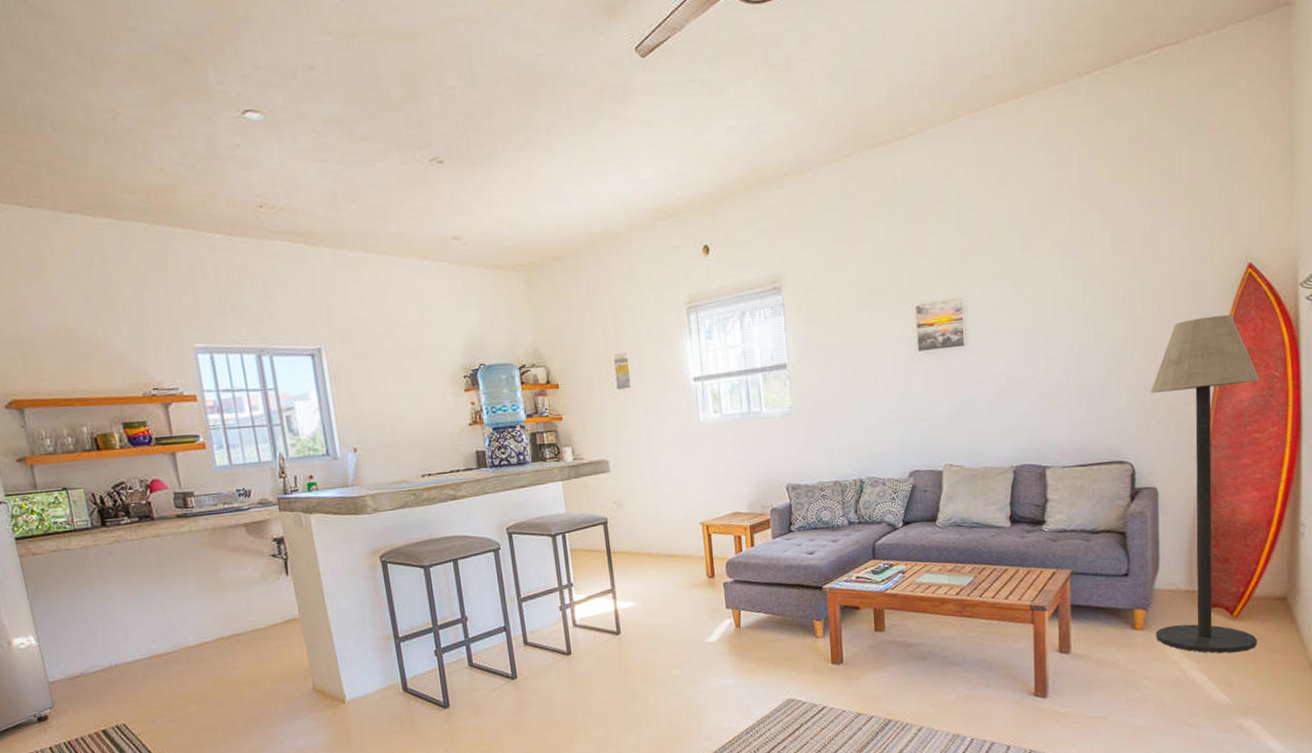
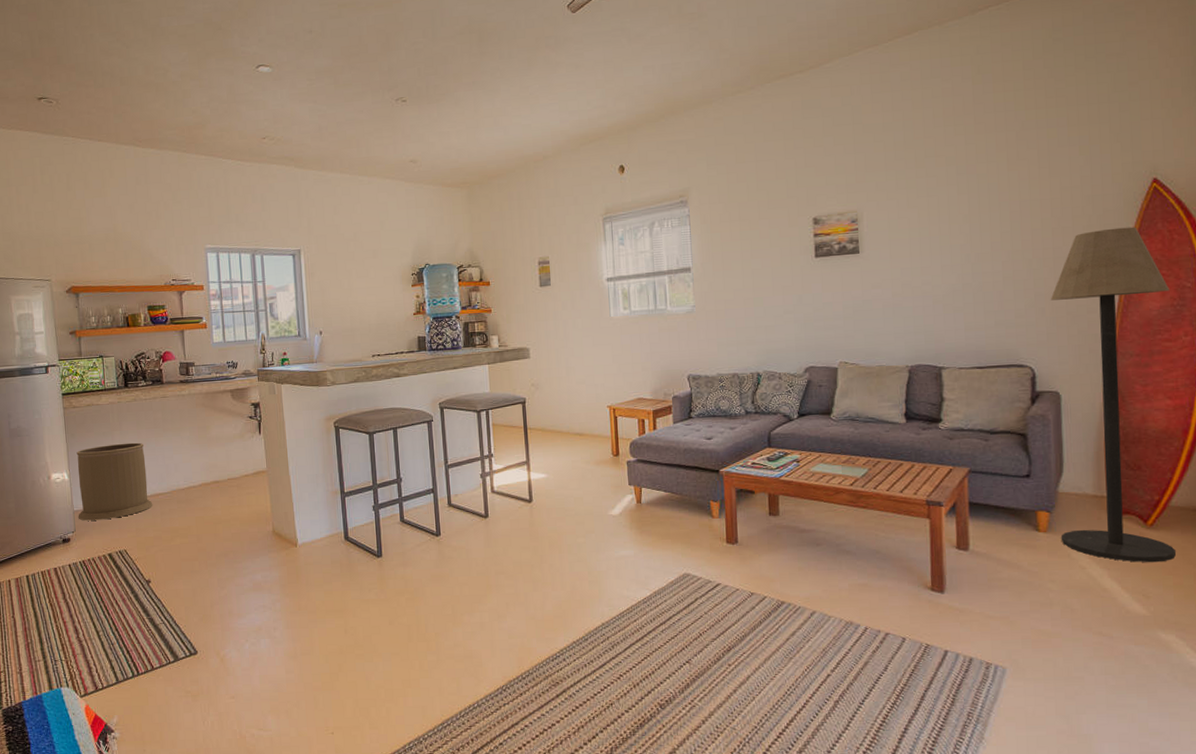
trash can: none [43,593,156,693] -> present [76,442,153,521]

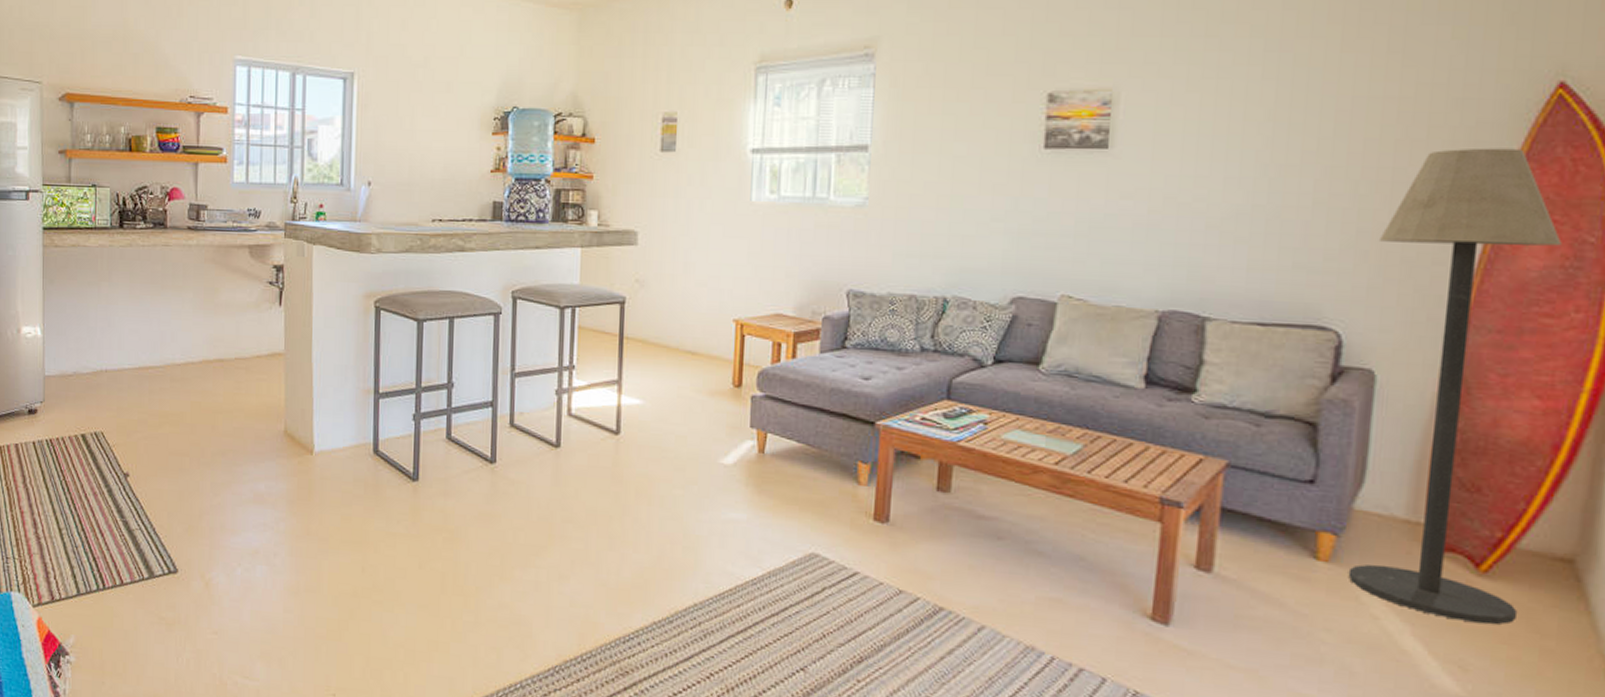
trash can: present [76,442,153,521] -> none [49,298,141,392]

